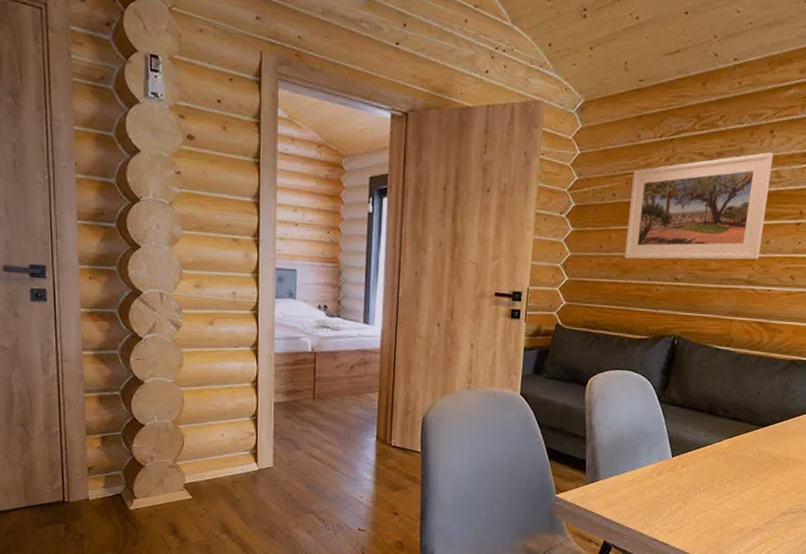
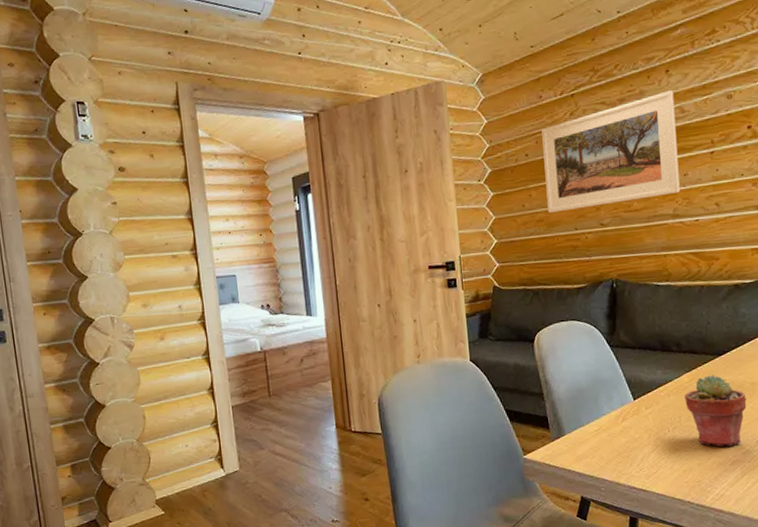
potted succulent: none [720,444,780,515] -> present [685,375,747,447]

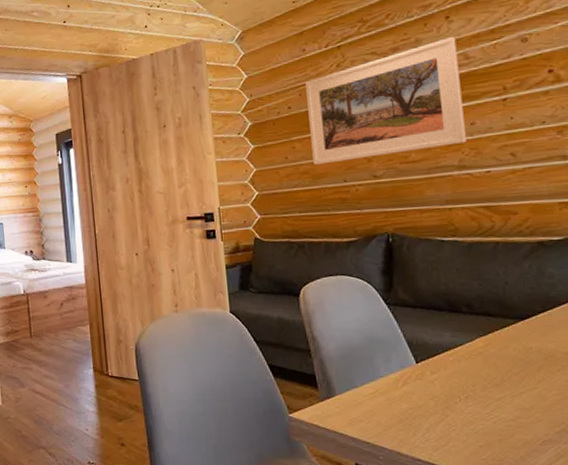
potted succulent: present [685,375,747,447] -> none [479,341,560,423]

